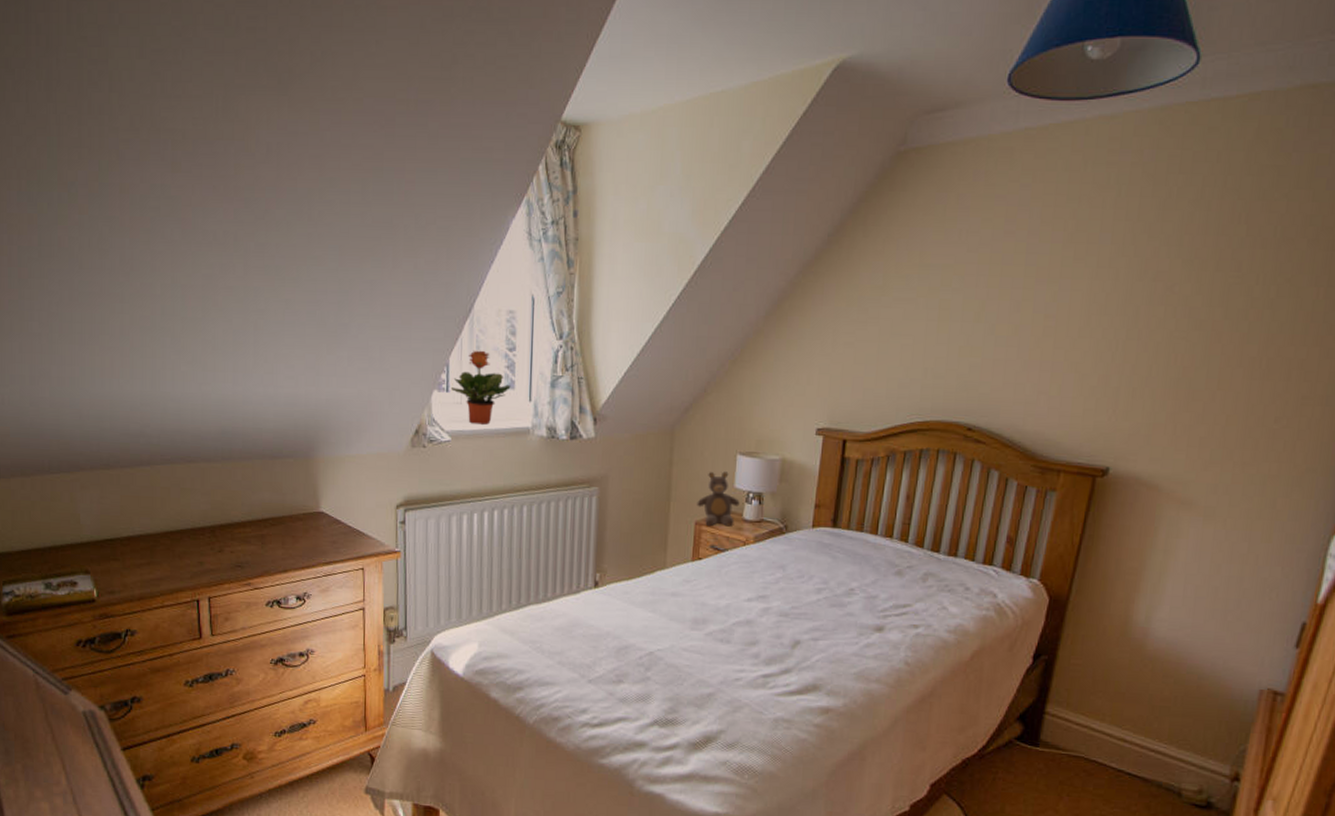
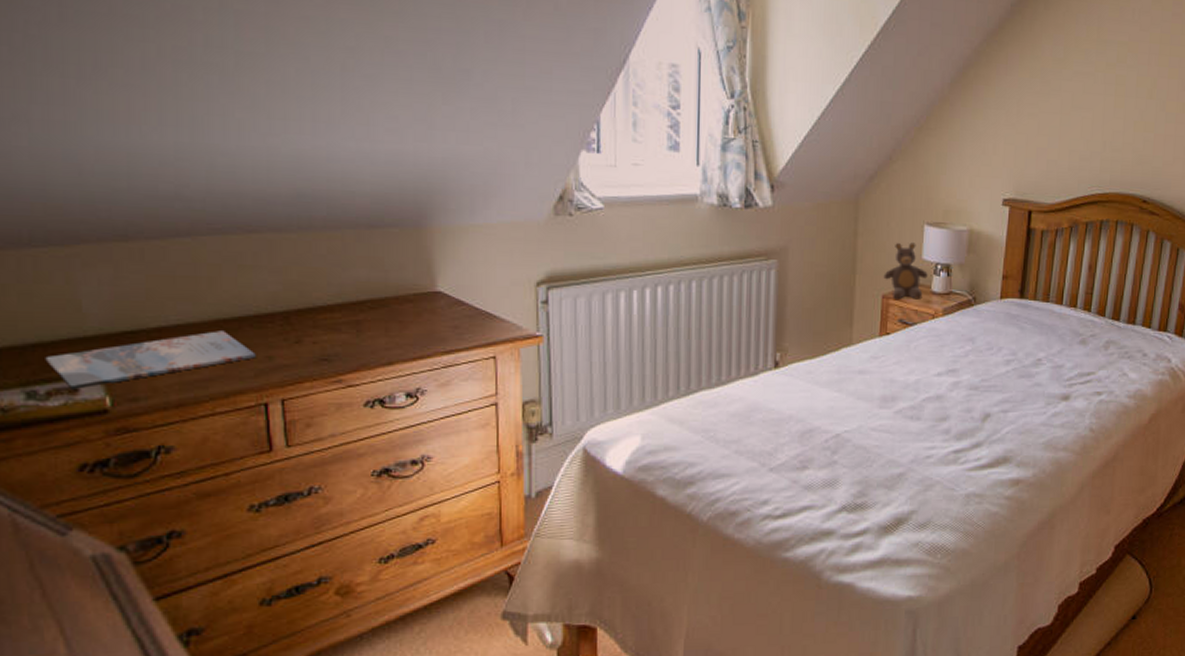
magazine: none [57,540,191,583] -> present [45,331,256,389]
potted plant: present [451,350,511,426] -> none [603,106,675,192]

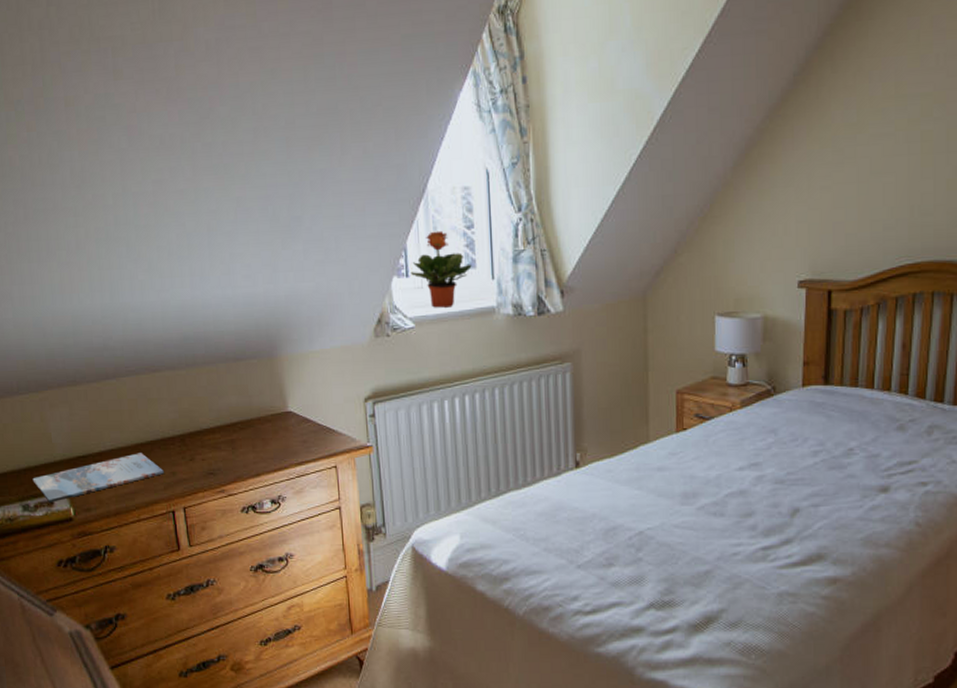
potted plant: none [603,106,675,192] -> present [411,230,472,309]
teddy bear: present [883,242,928,300] -> none [676,335,722,395]

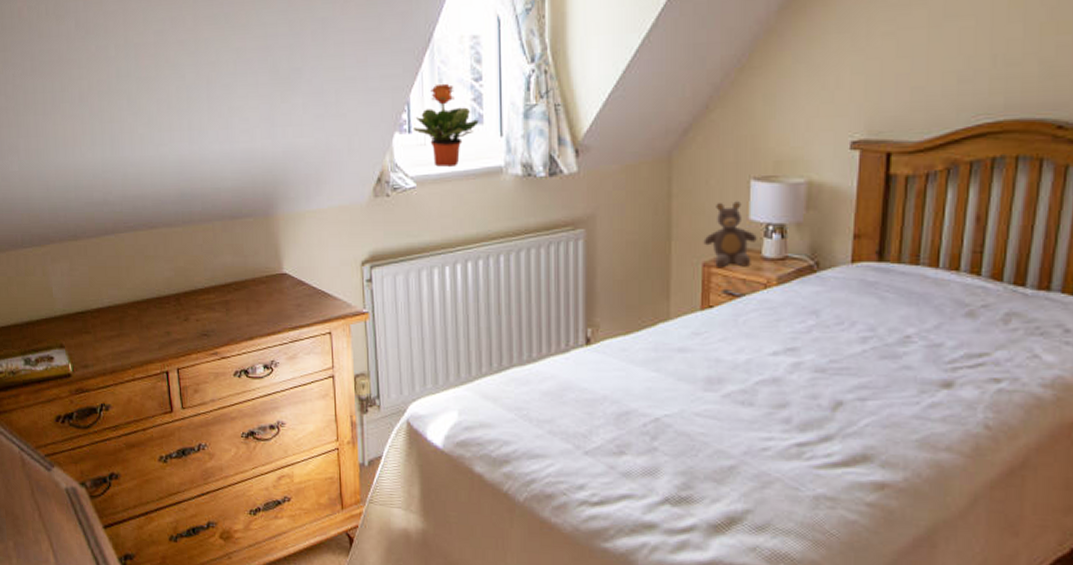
magazine: present [32,453,164,503] -> none [34,311,159,358]
teddy bear: none [676,335,722,395] -> present [703,201,757,269]

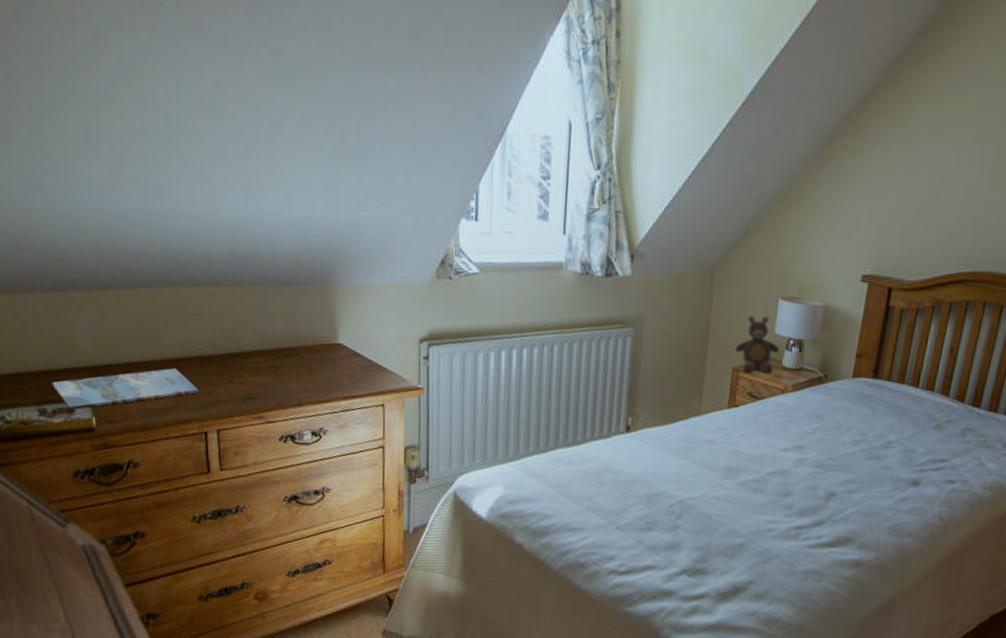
magazine: none [34,311,159,358] -> present [52,368,199,410]
potted plant: present [414,83,479,168] -> none [481,176,544,259]

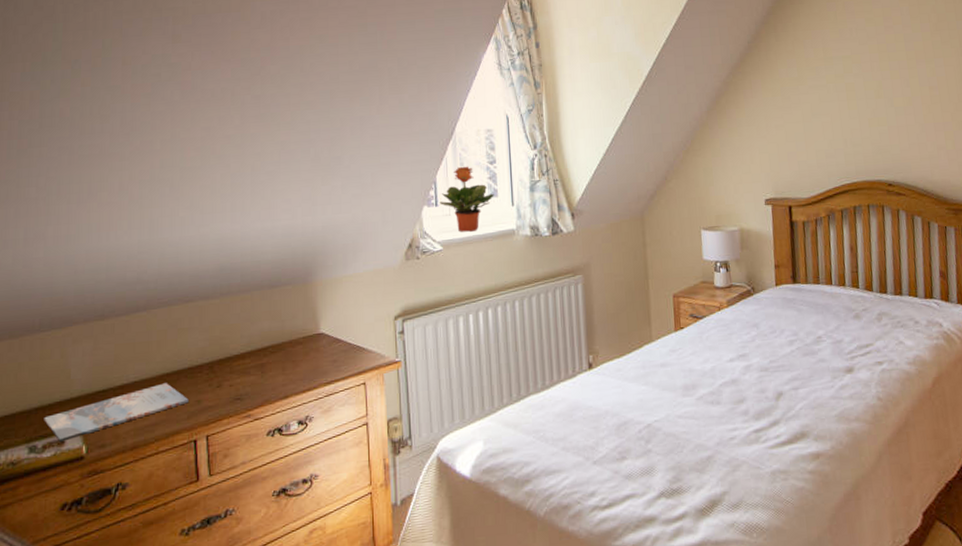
potted plant: none [481,176,544,259] -> present [440,166,494,233]
teddy bear: present [735,316,780,374] -> none [672,246,710,298]

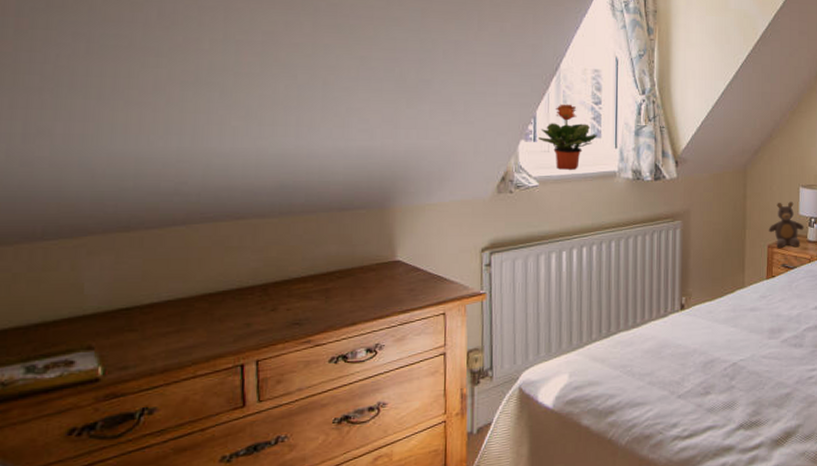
magazine: present [44,383,189,442] -> none [46,304,236,362]
teddy bear: none [672,246,710,298] -> present [768,202,804,249]

